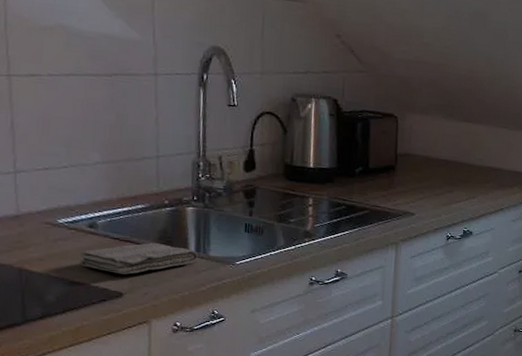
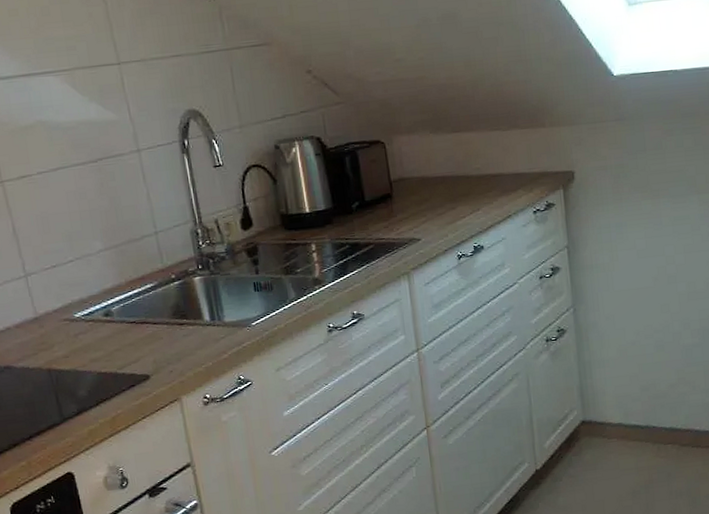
washcloth: present [80,242,198,275] -> none [101,319,215,357]

